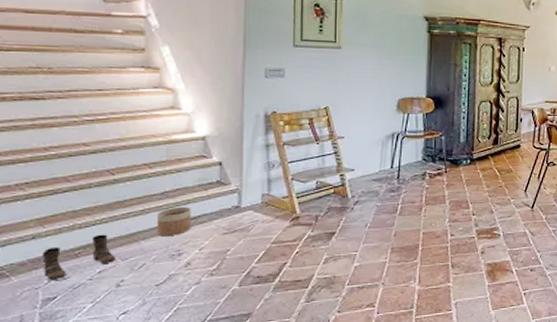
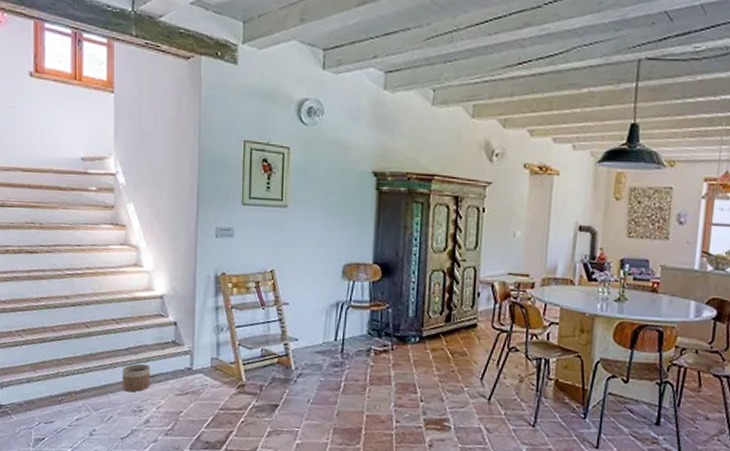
boots: present [42,234,117,281] -> none [34,383,90,423]

